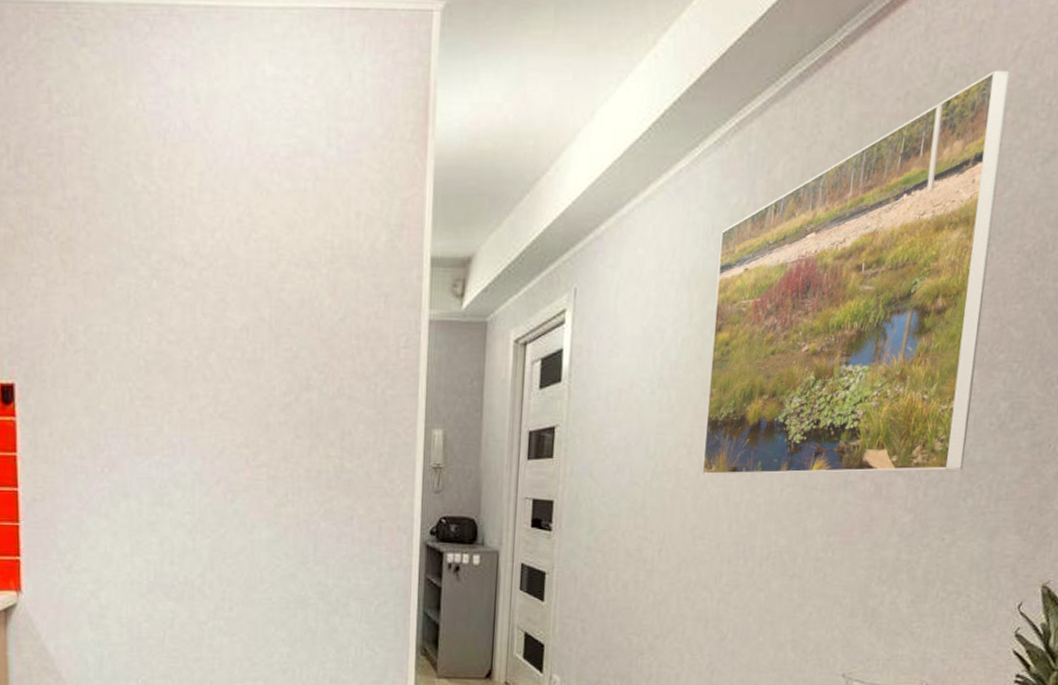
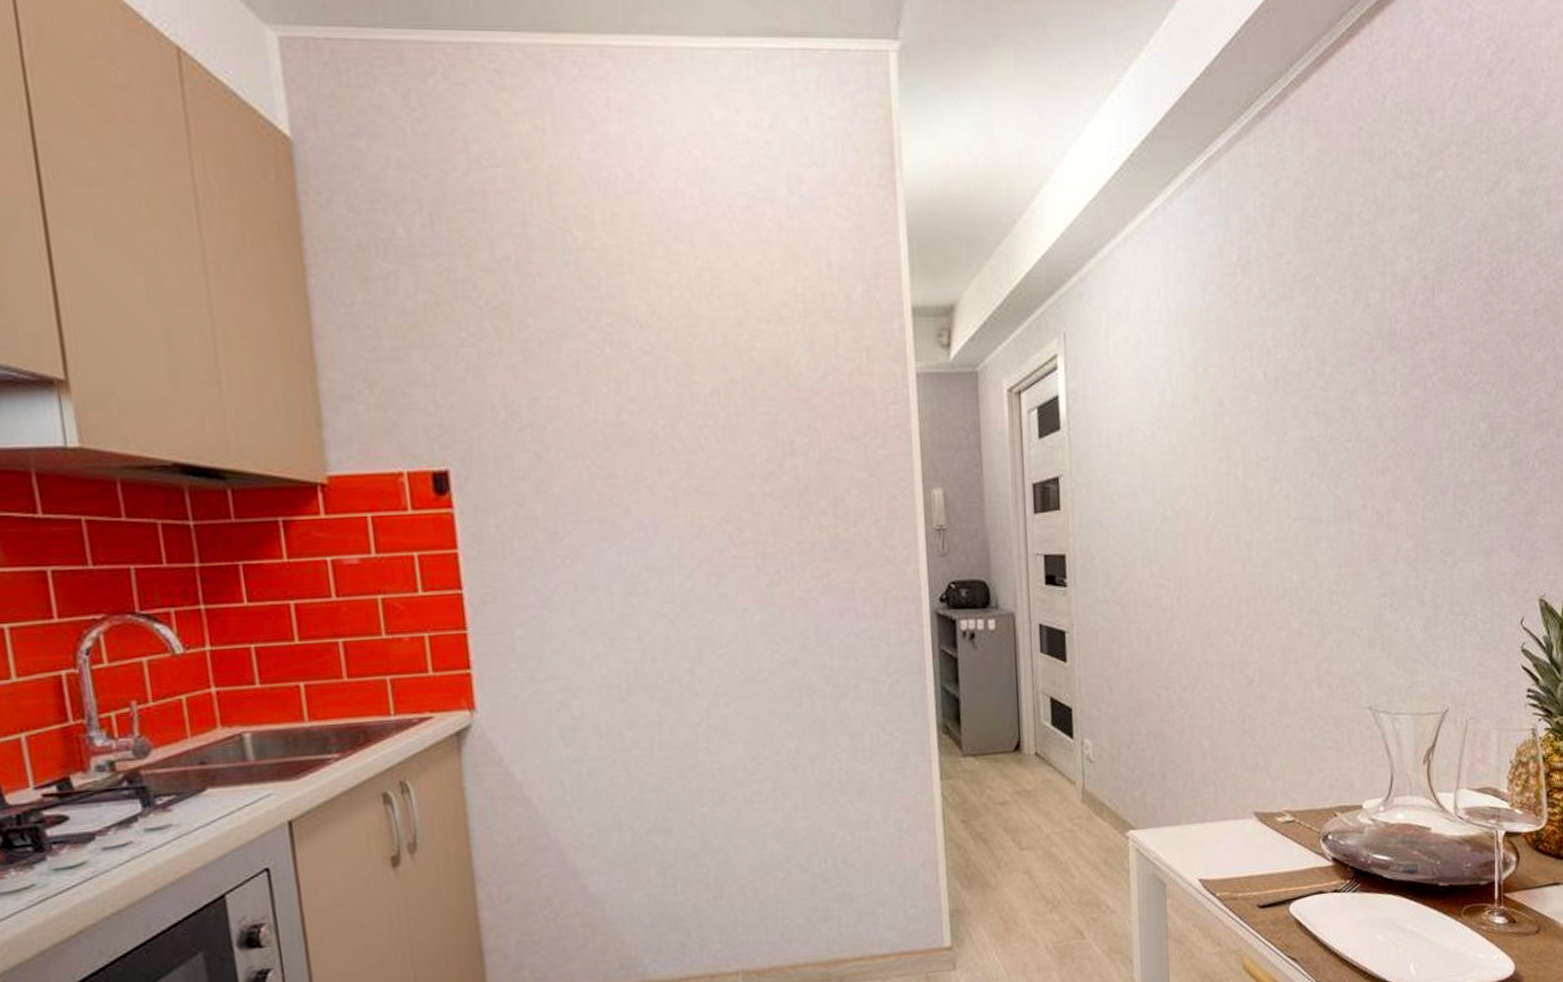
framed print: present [702,70,1012,476] -> none [1202,105,1455,516]

